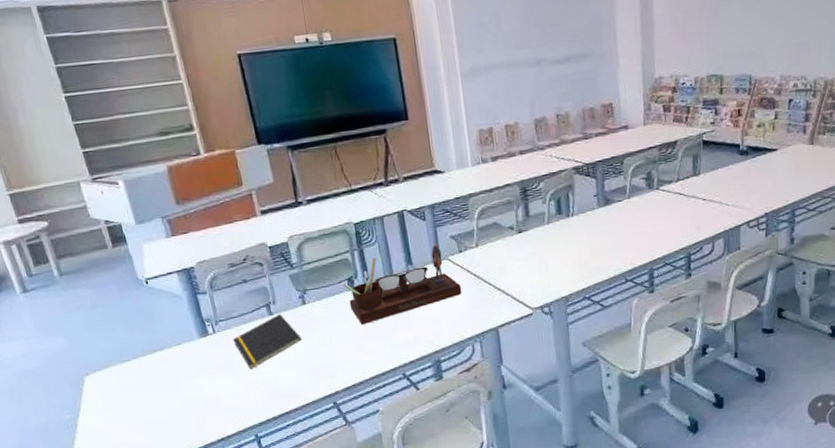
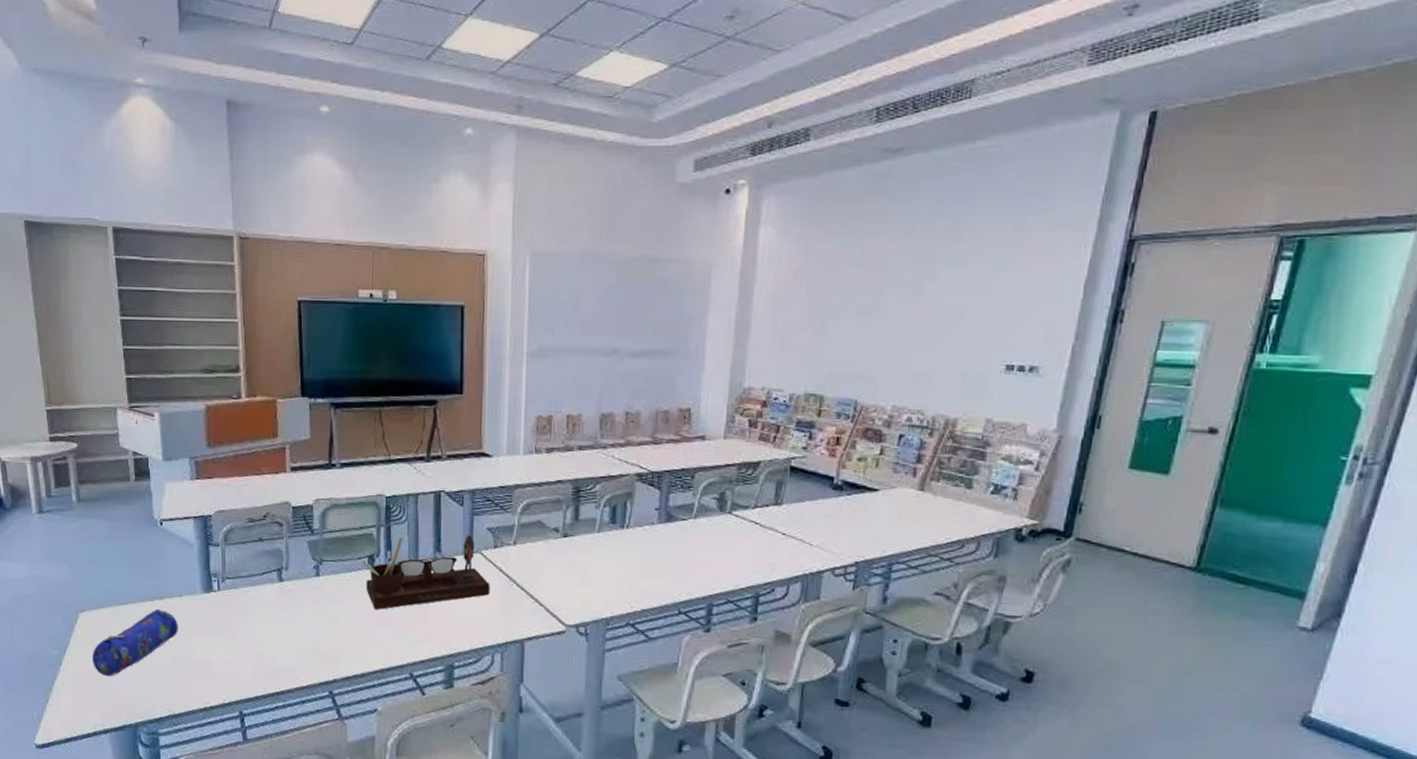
pencil case: none [105,359,184,428] -> present [93,608,178,676]
notepad: present [233,313,302,369] -> none [237,581,308,637]

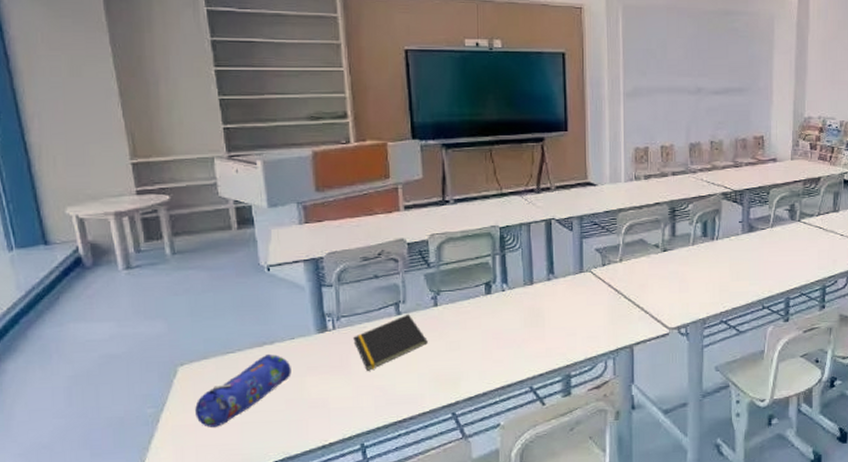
notepad: none [237,581,308,637] -> present [353,313,428,371]
desk organizer: present [361,533,491,610] -> none [478,255,601,332]

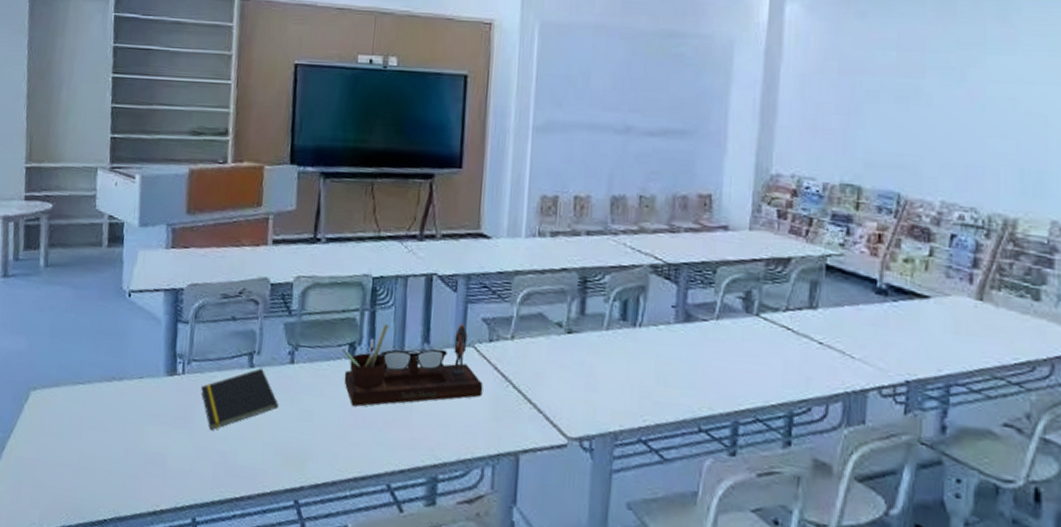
pencil case: present [195,353,291,427] -> none [38,391,136,467]
desk organizer: none [478,255,601,332] -> present [340,323,483,407]

